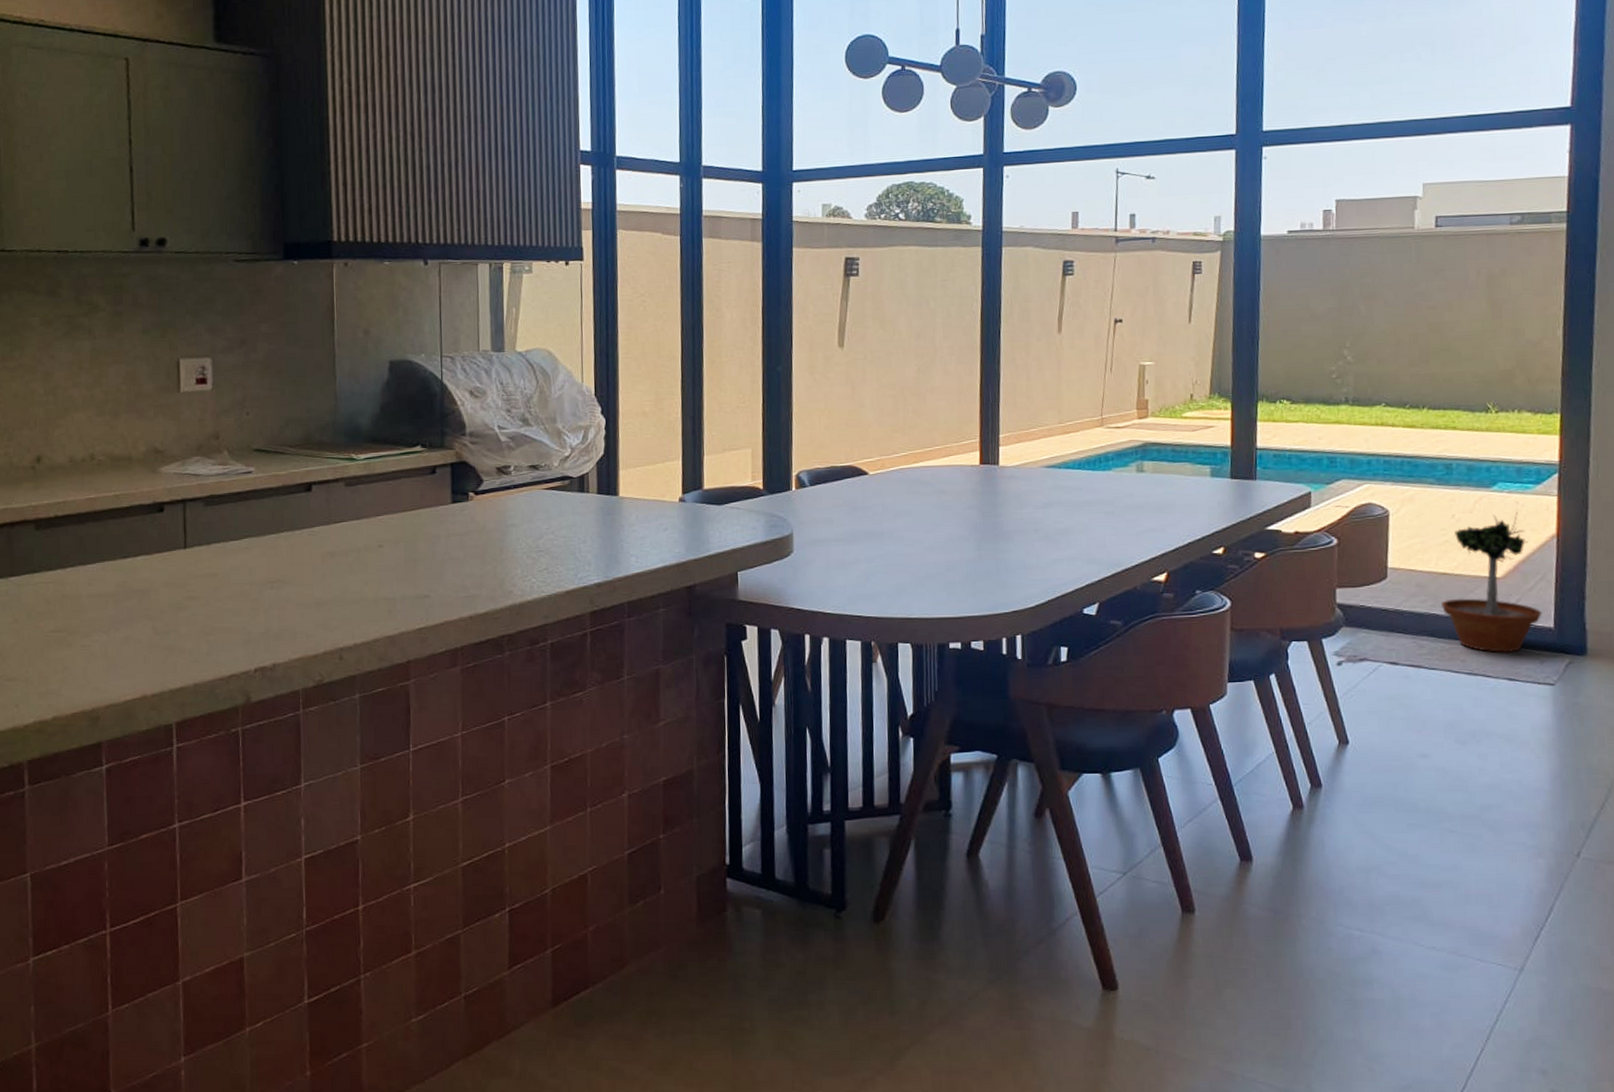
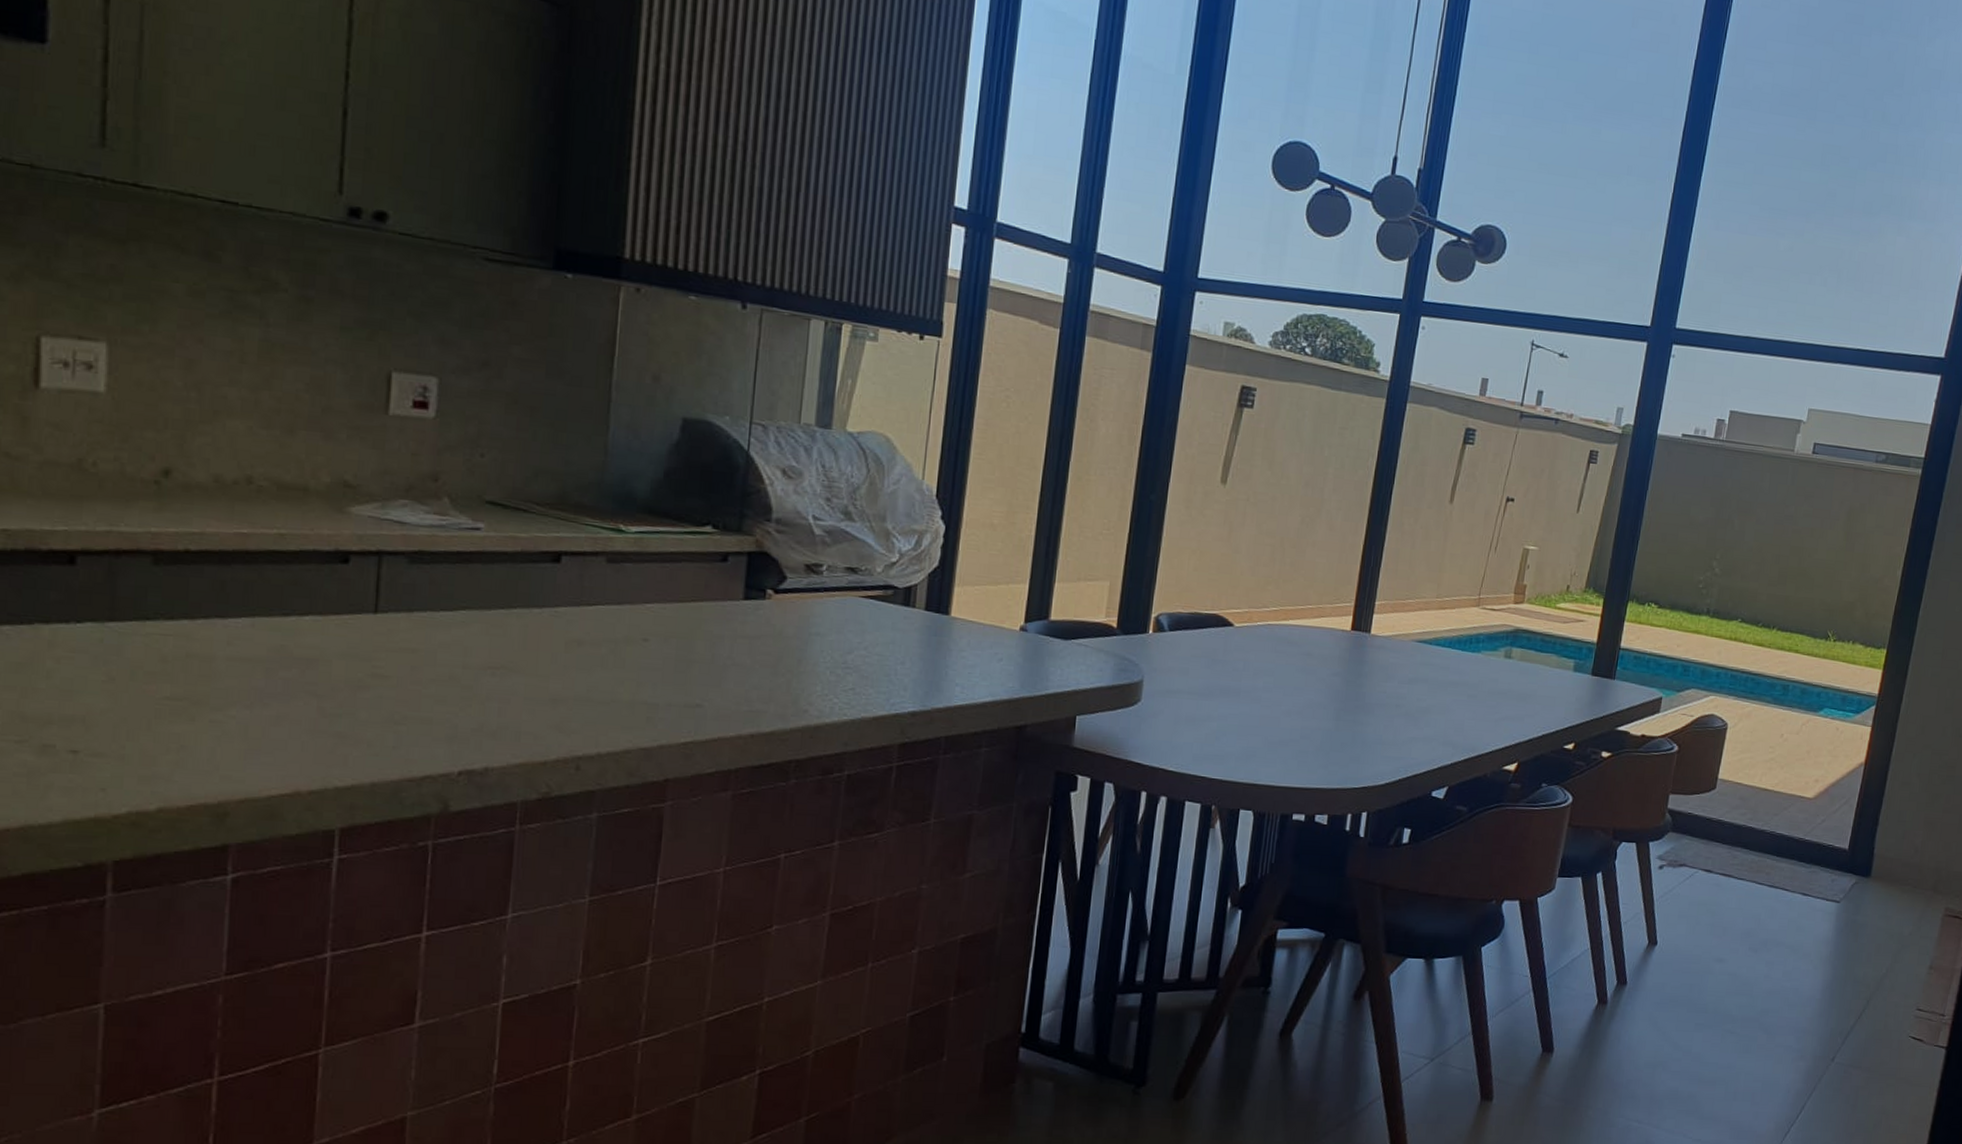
potted tree: present [1440,511,1542,653] -> none [1757,737,1841,870]

